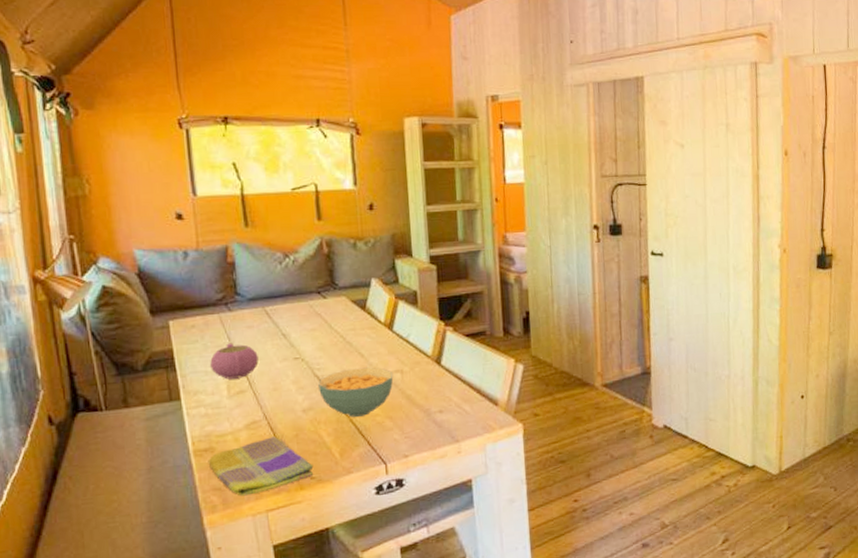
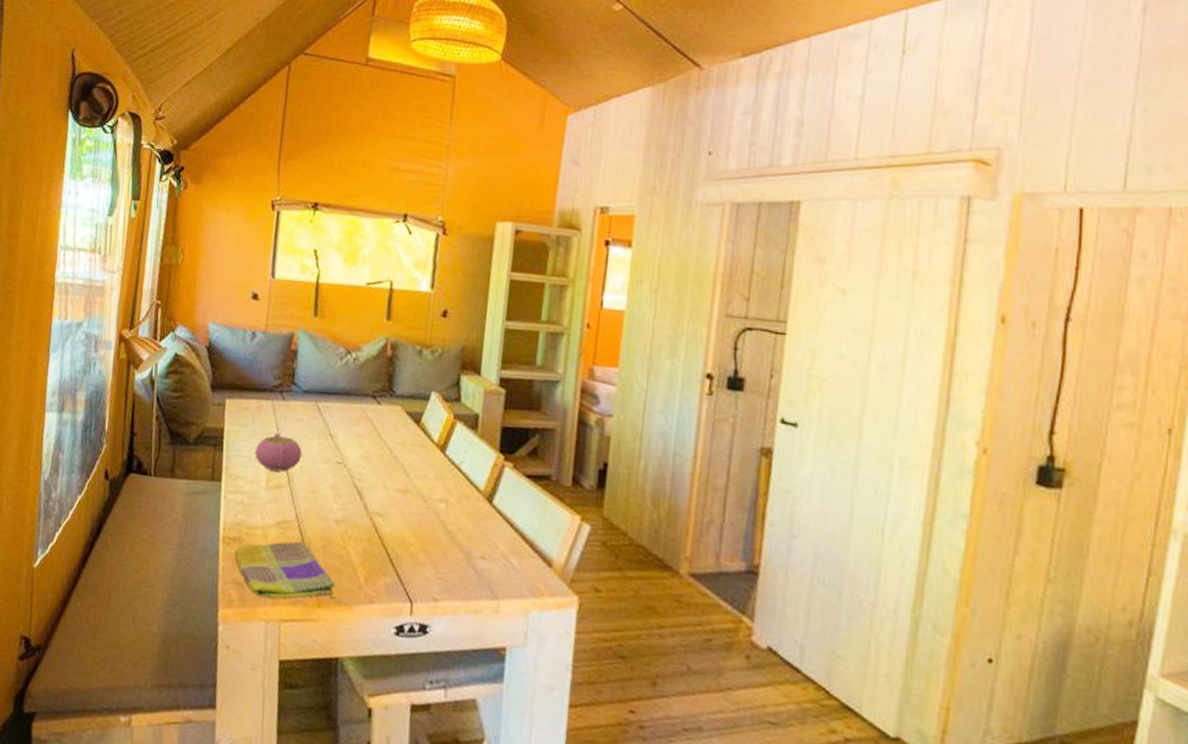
cereal bowl: present [318,367,394,417] -> none [355,486,438,543]

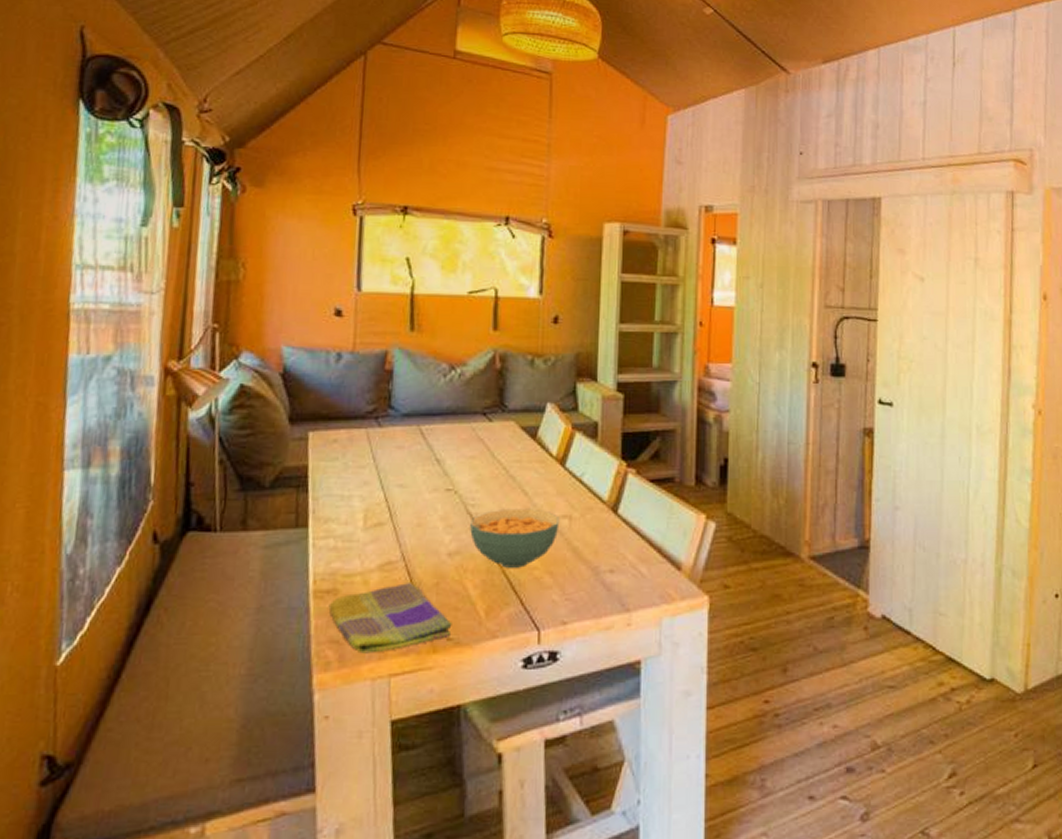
teapot: present [255,432,302,472] -> none [348,464,405,508]
cereal bowl: none [355,486,438,543] -> present [470,508,560,568]

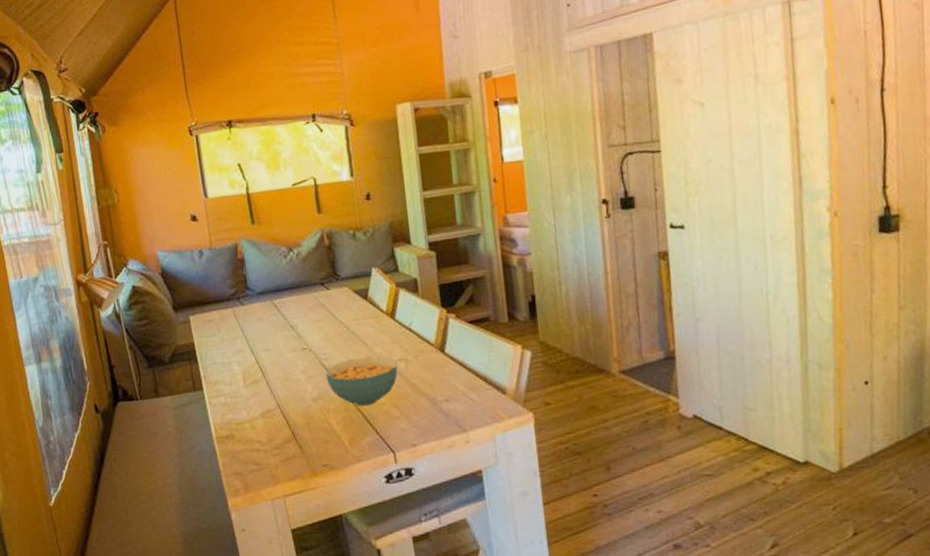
dish towel: present [328,583,452,654] -> none [229,424,326,481]

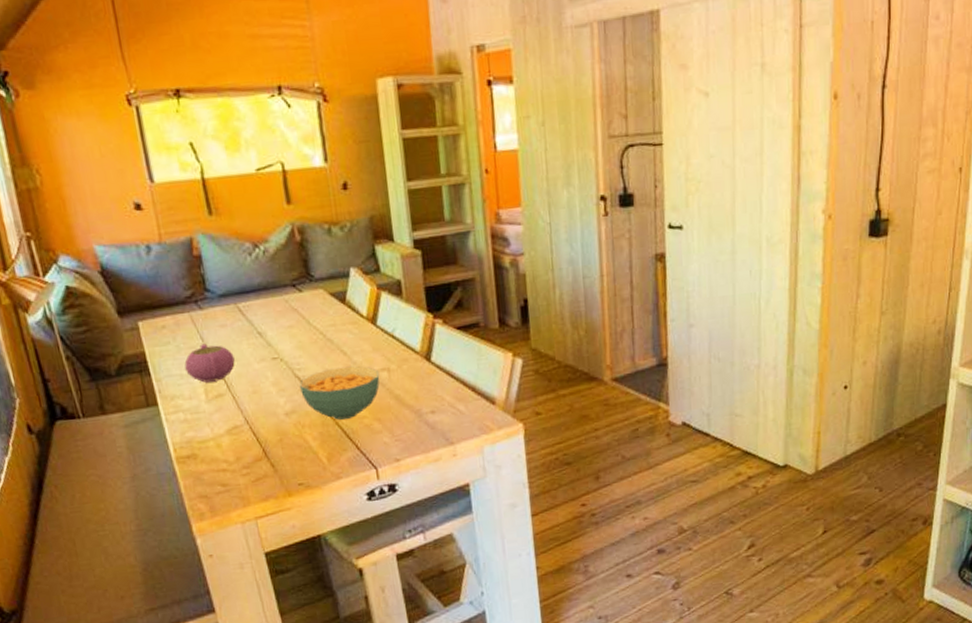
teapot: none [227,335,270,370] -> present [184,343,235,383]

